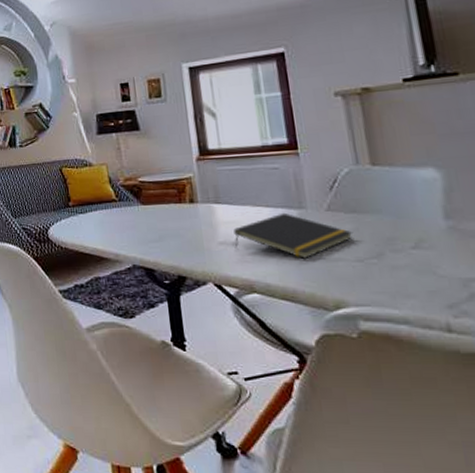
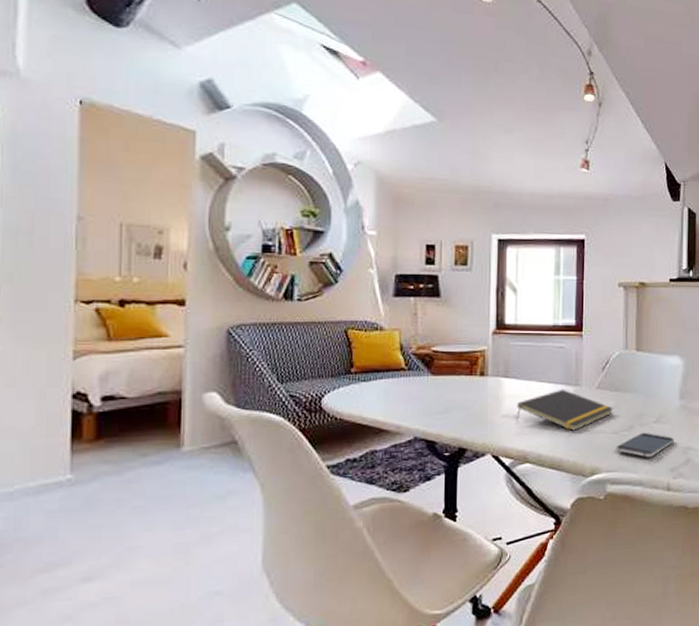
smartphone: none [362,259,447,291] -> present [615,432,674,458]

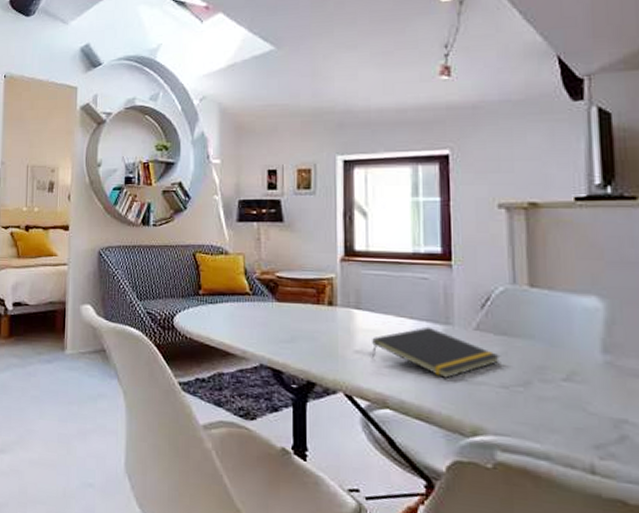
smartphone: present [615,432,674,458] -> none [505,390,597,426]

